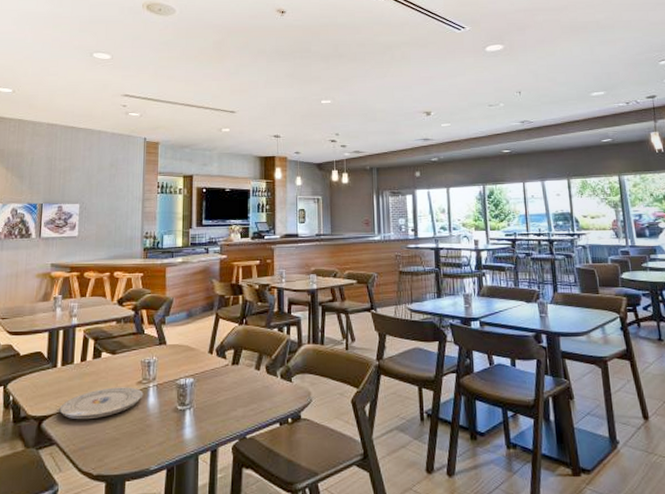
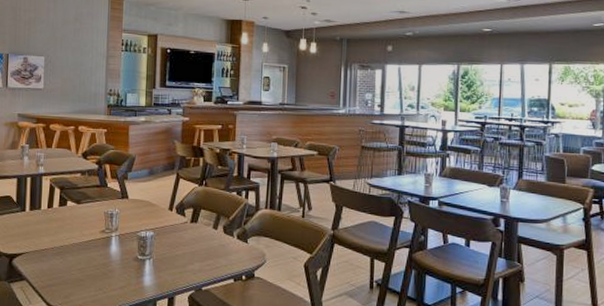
plate: present [59,387,144,420] -> none [28,233,106,261]

